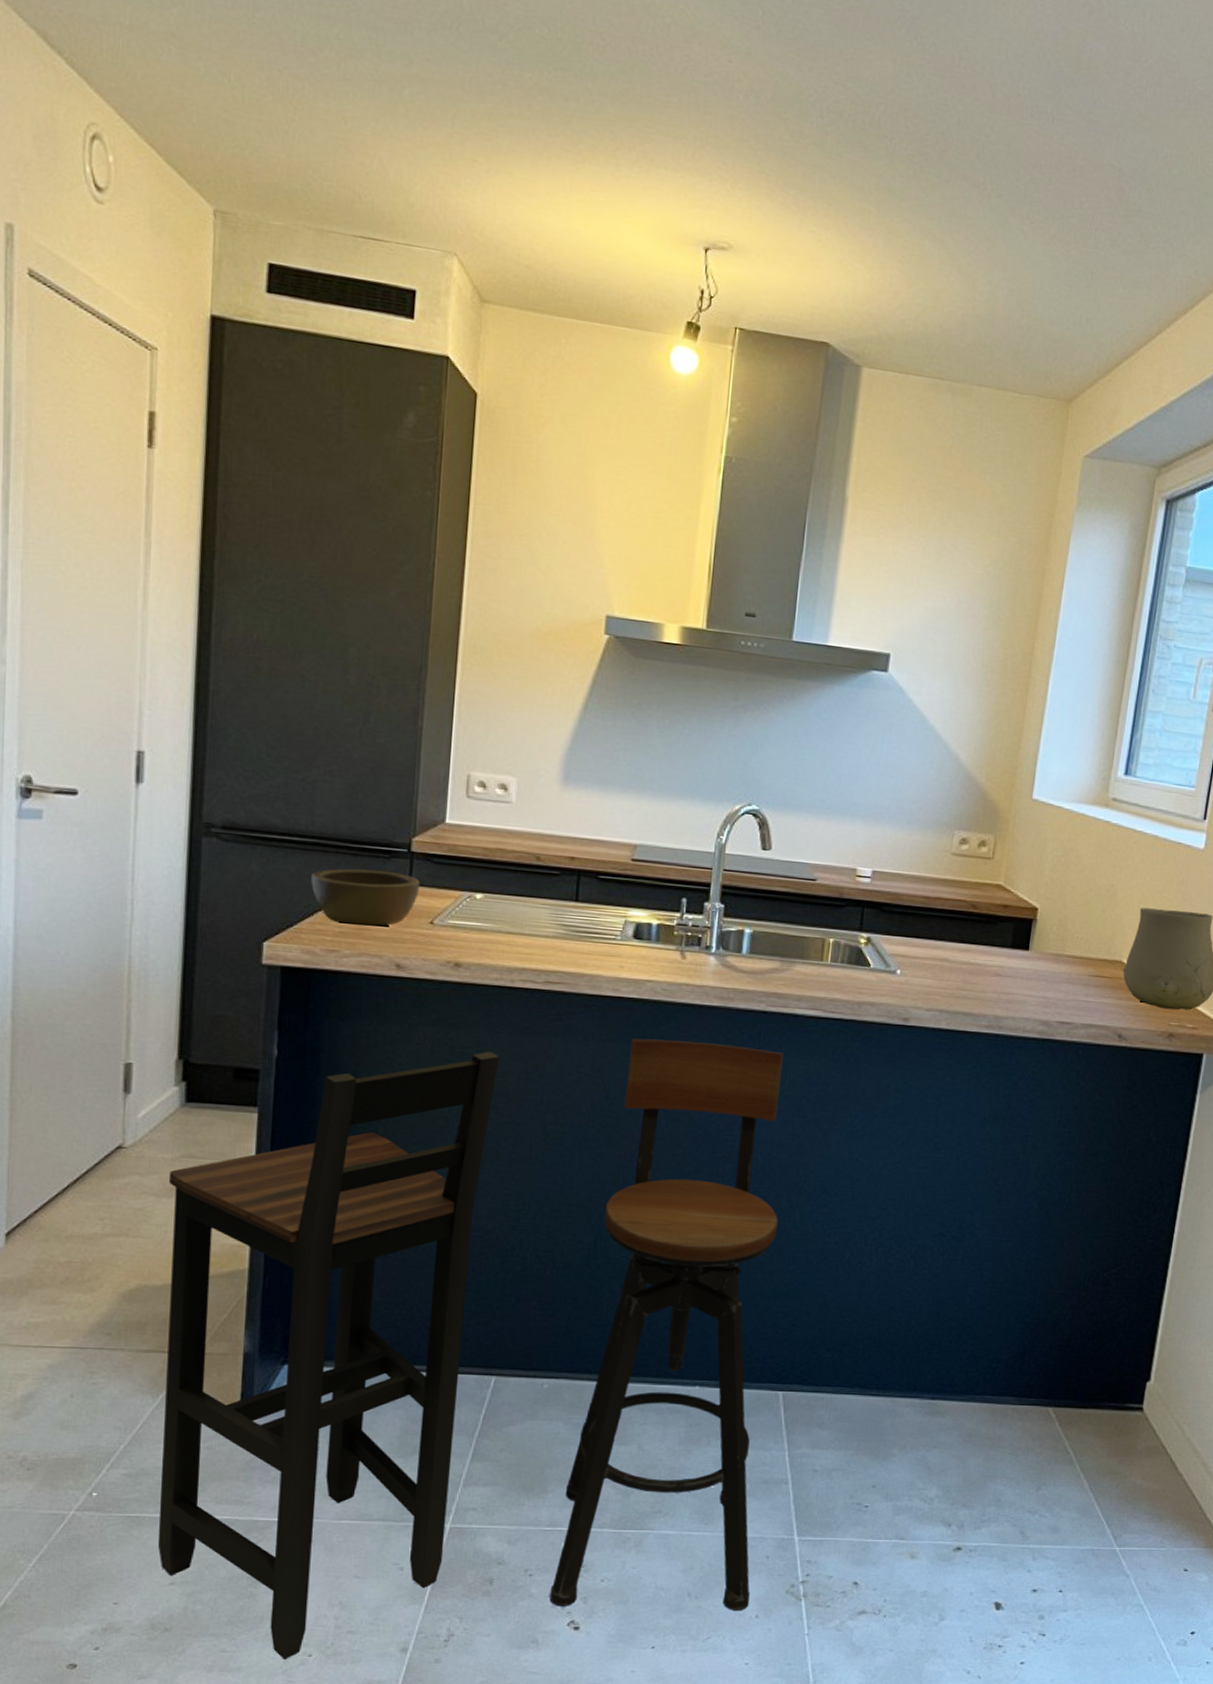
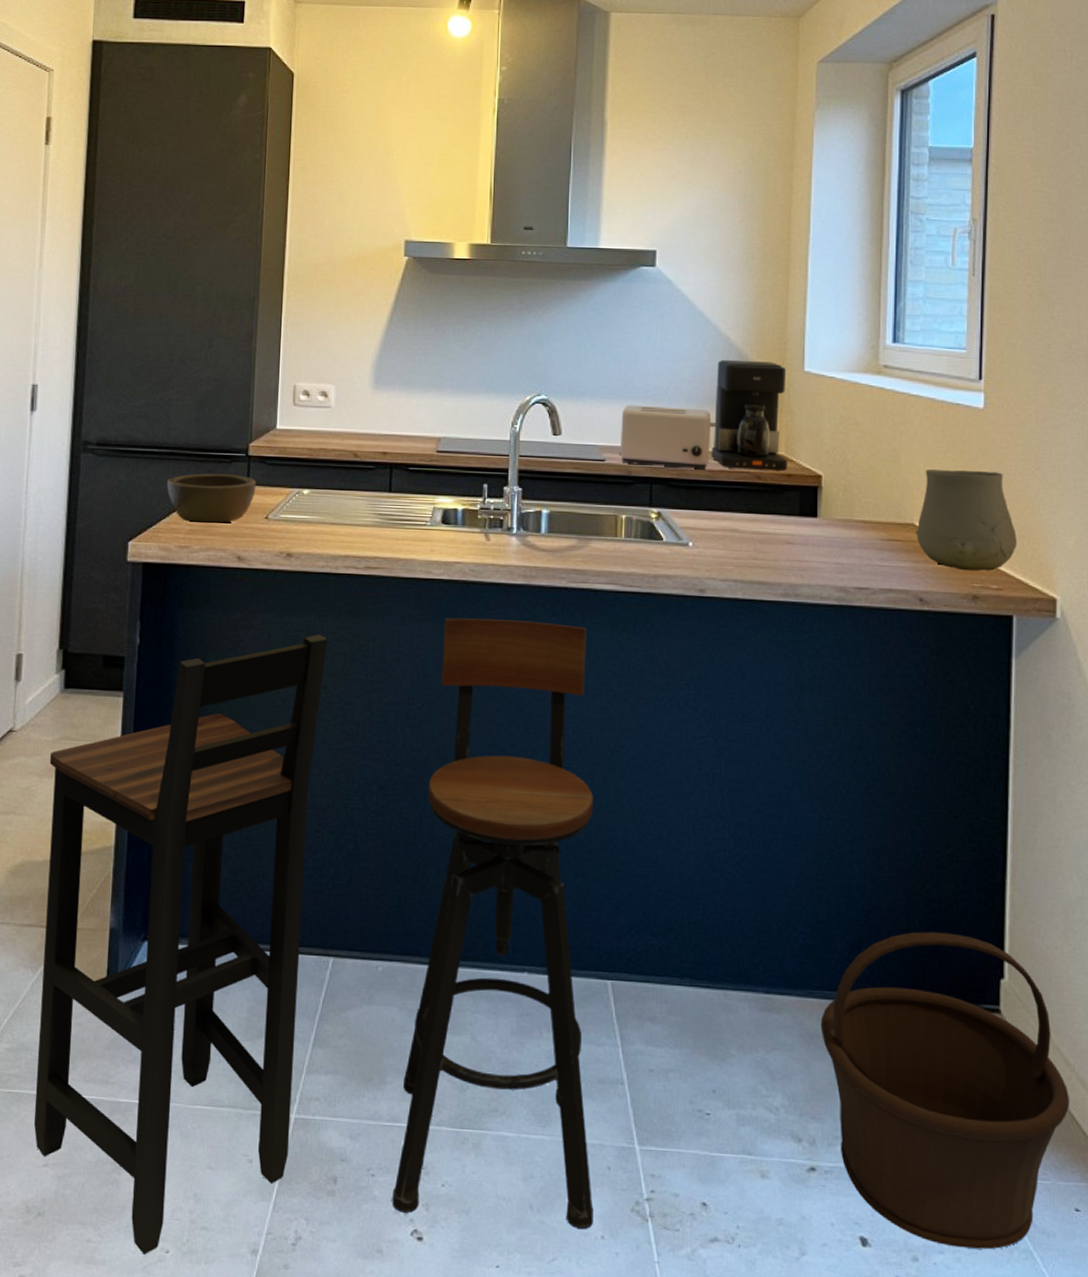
toaster: none [832,821,937,896] -> present [619,404,717,470]
coffee maker: none [928,779,1015,902] -> present [711,359,788,472]
basket: none [979,1342,1193,1606] -> present [820,931,1070,1250]

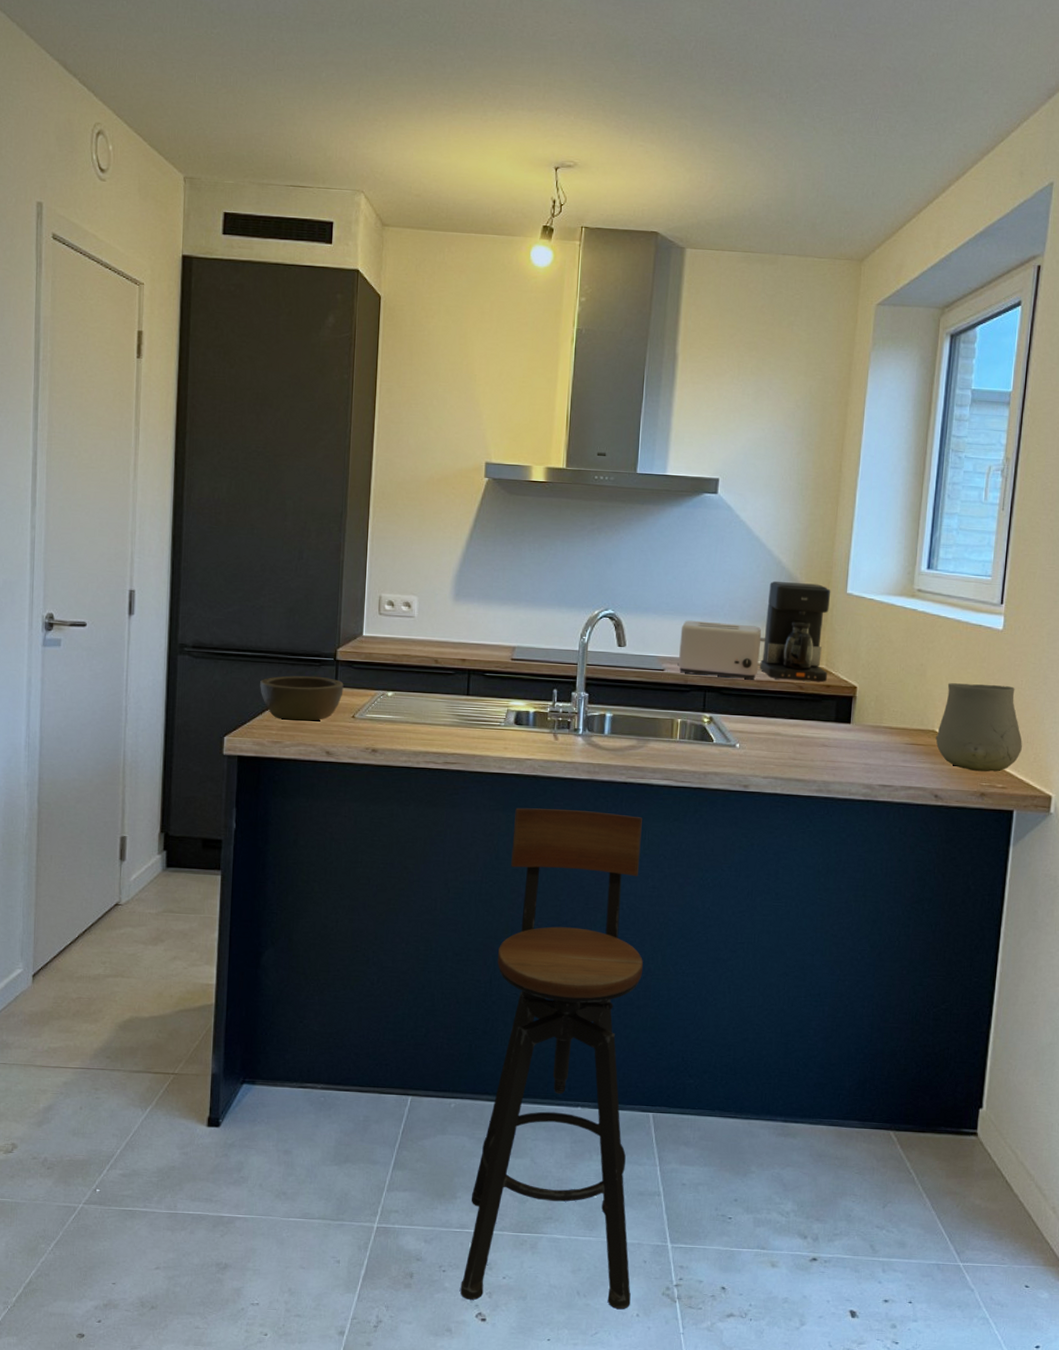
bar stool: present [34,635,328,1255] -> none [147,821,409,1337]
basket: present [820,931,1070,1250] -> none [827,1071,1029,1318]

